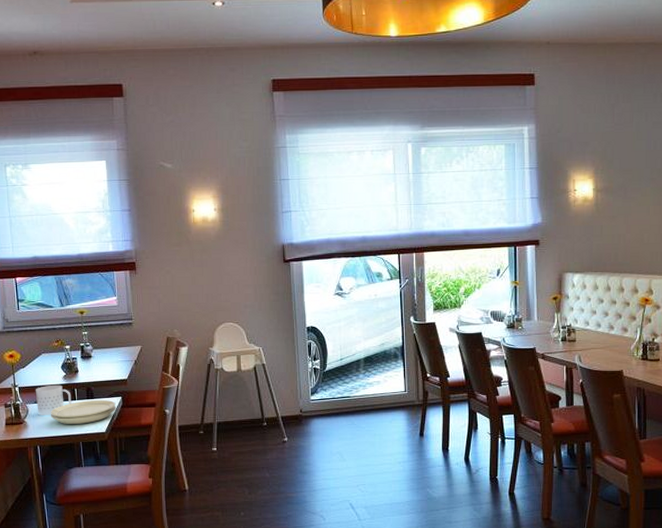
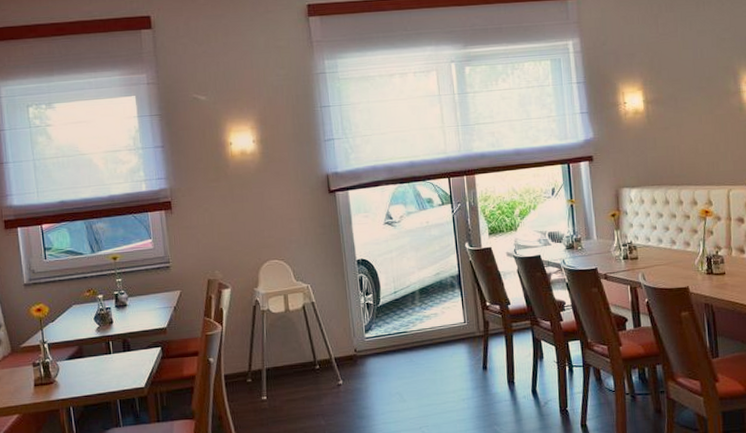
mug: present [35,384,72,417] -> none [66,338,107,374]
plate: present [50,400,116,425] -> none [83,351,156,382]

